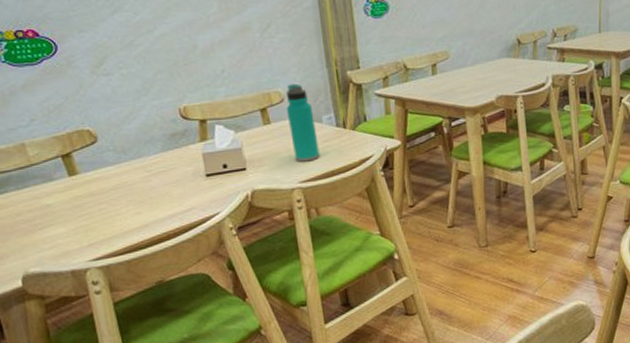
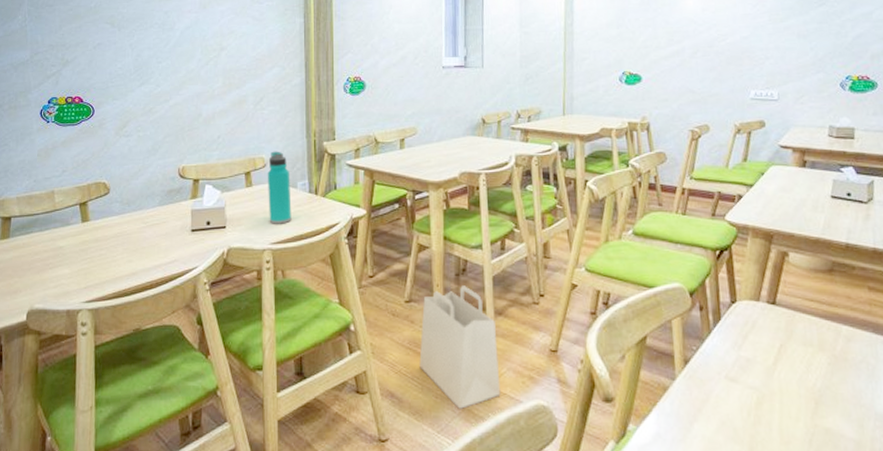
shopping bag: none [465,207,544,317] -> present [419,286,501,409]

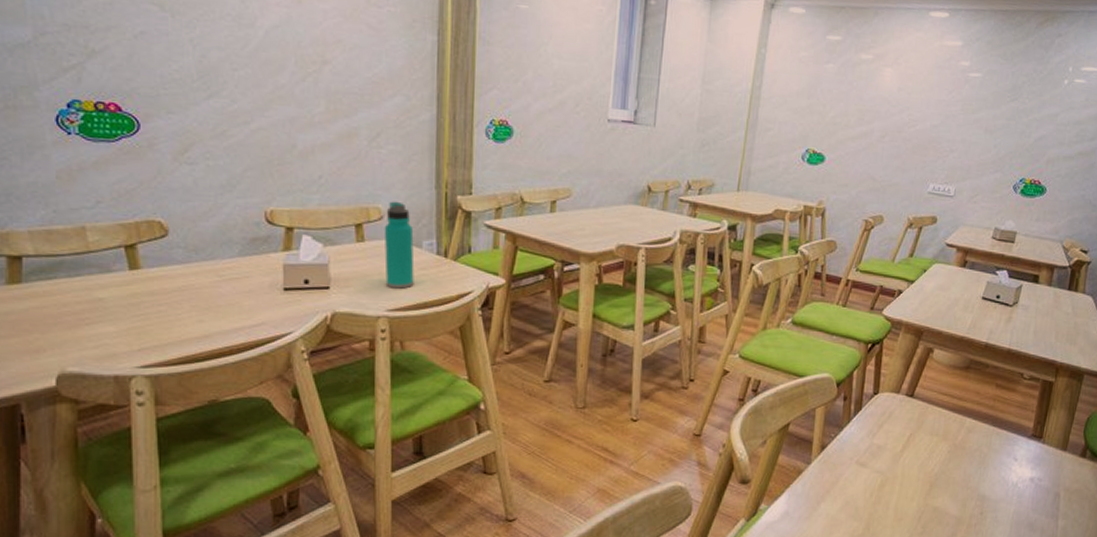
shopping bag: present [419,286,501,409] -> none [555,367,641,490]

